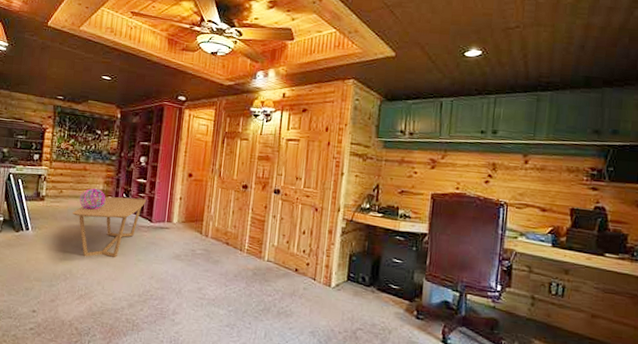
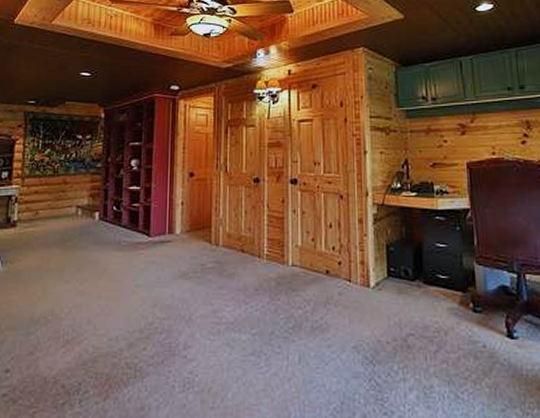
coffee table: present [72,196,147,258] -> none [51,210,142,291]
decorative sphere: present [79,188,106,210] -> none [60,205,92,231]

